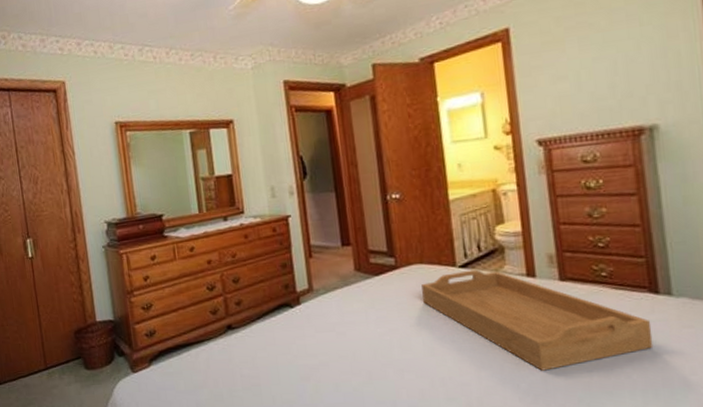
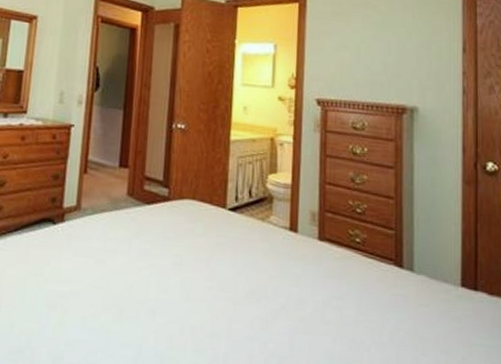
serving tray: present [421,269,654,371] -> none [189,214,393,332]

